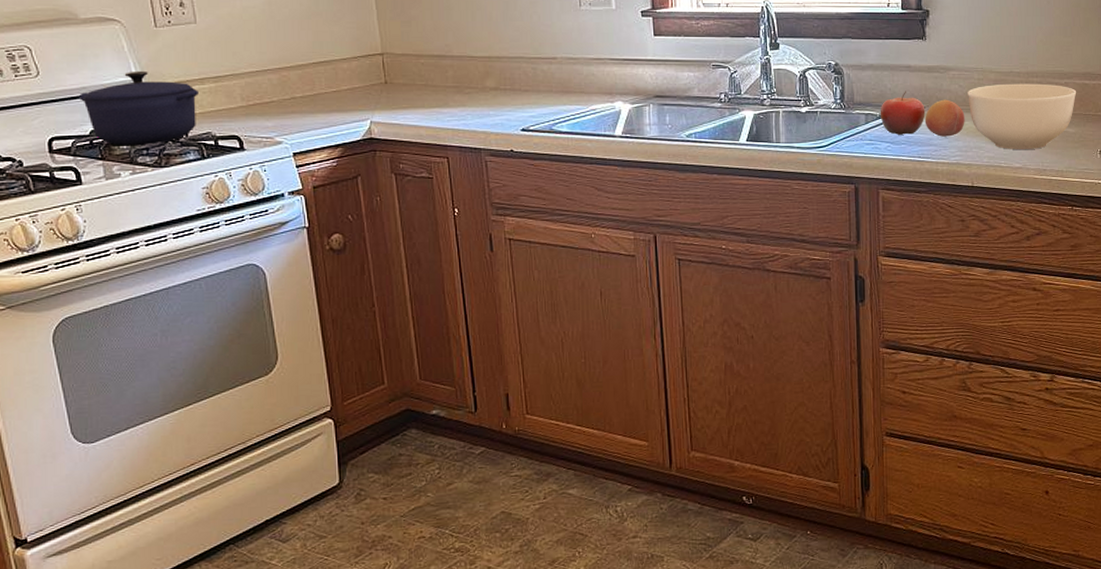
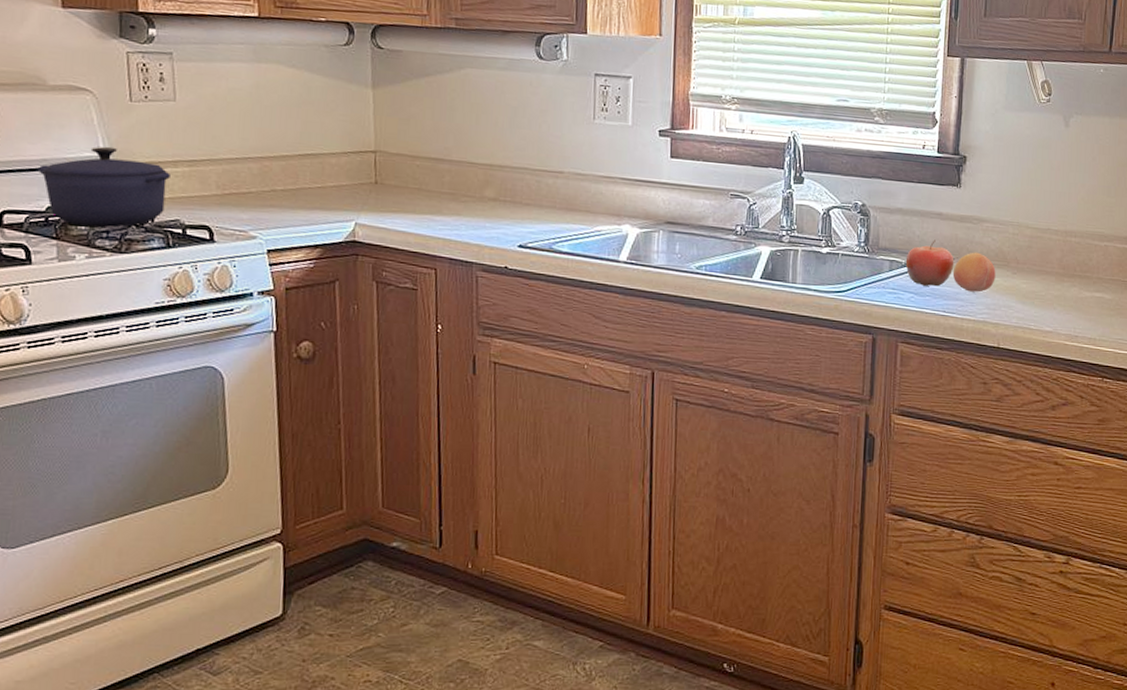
bowl: present [968,83,1077,149] -> none [1000,241,1117,313]

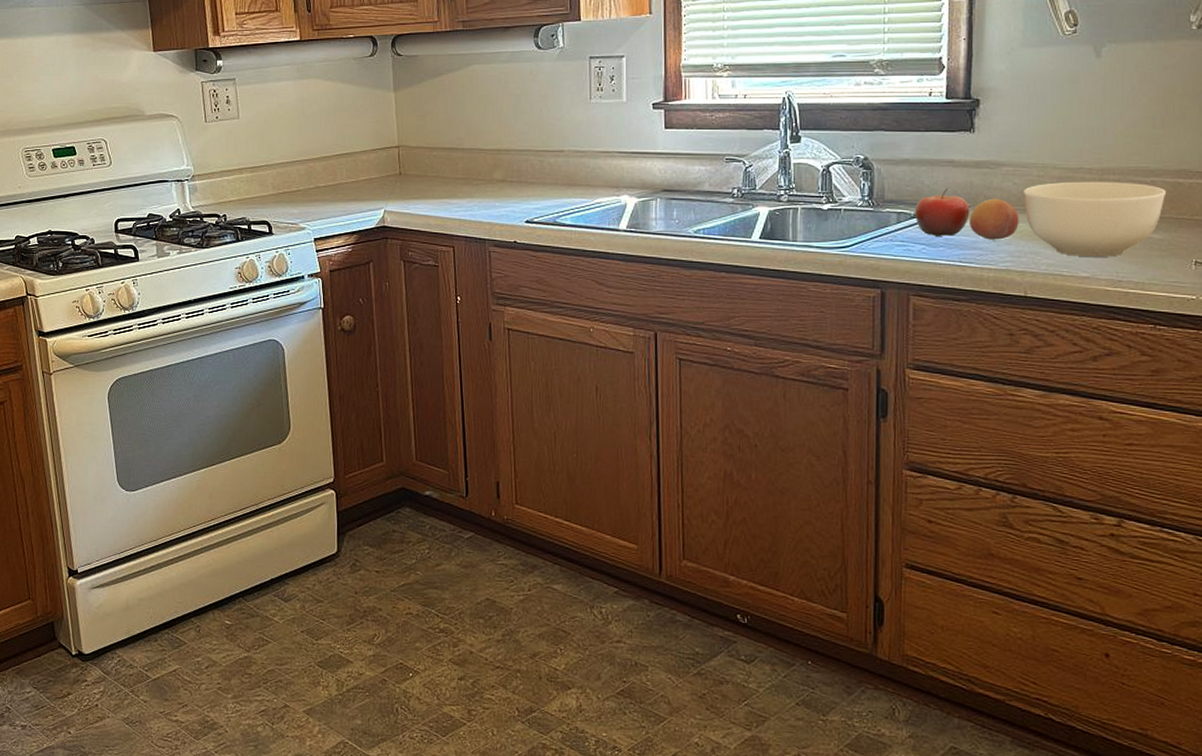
cooking pot: present [37,146,170,228] -> none [140,161,237,228]
bowl: none [1000,241,1117,313] -> present [1024,181,1167,257]

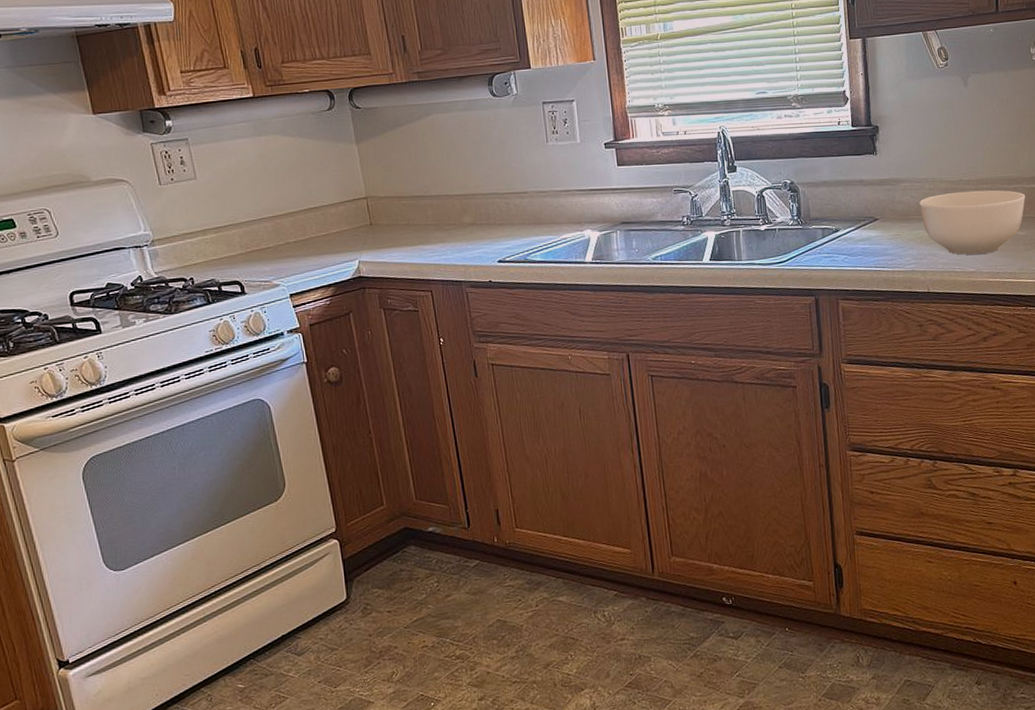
fruit: present [914,188,970,236] -> none [835,204,880,247]
fruit: present [968,198,1019,240] -> none [879,210,918,247]

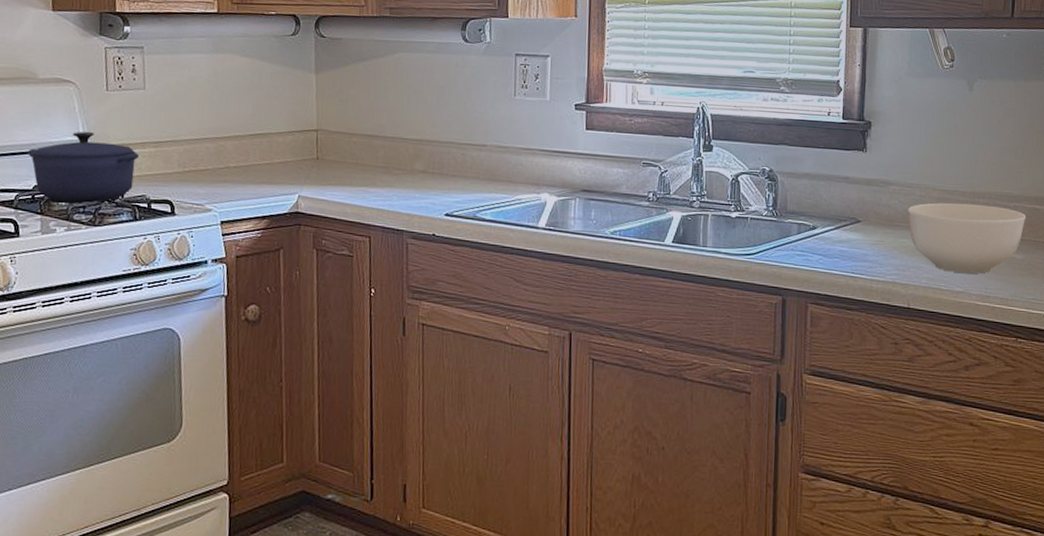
cooking pot: none [94,225,202,296] -> present [27,131,139,203]

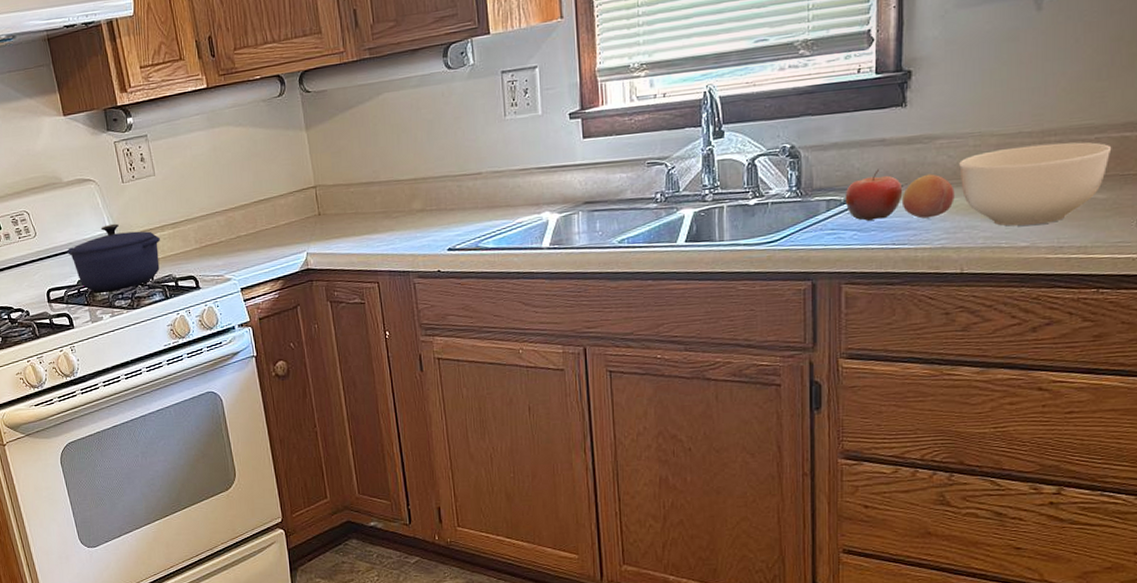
fruit: none [813,203,862,249] -> present [845,169,903,221]
fruit: none [860,214,904,254] -> present [901,174,955,219]

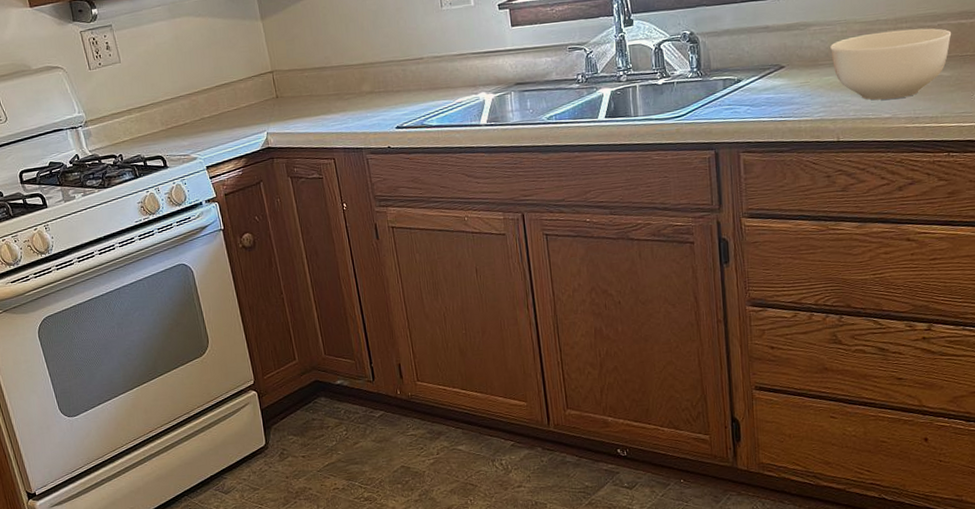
cooking pot: present [66,223,160,293] -> none [37,107,129,173]
fruit: present [845,169,903,221] -> none [738,52,786,97]
fruit: present [901,174,955,219] -> none [785,56,829,95]

